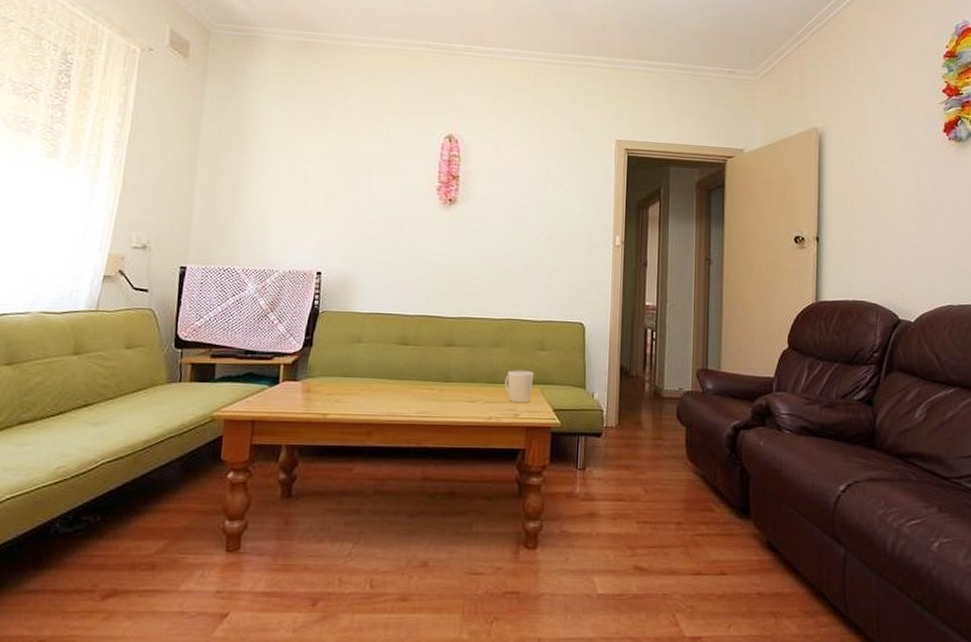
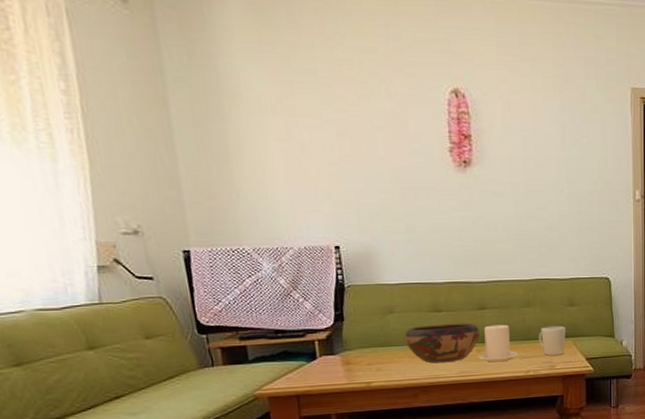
decorative bowl: none [368,358,445,400] -> present [404,322,480,363]
candle: none [439,363,483,405] -> present [478,324,519,363]

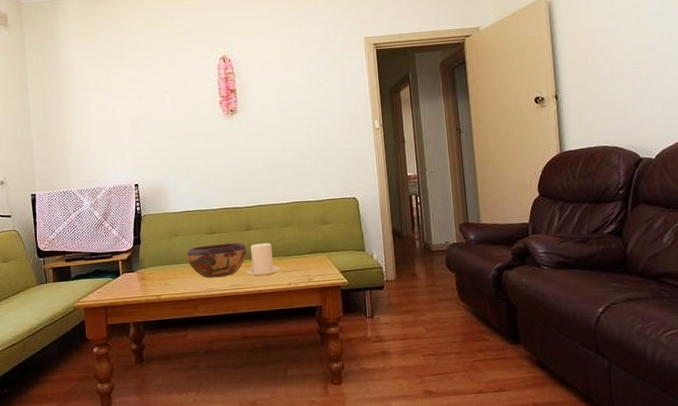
mug: present [539,325,566,356] -> none [297,242,321,270]

